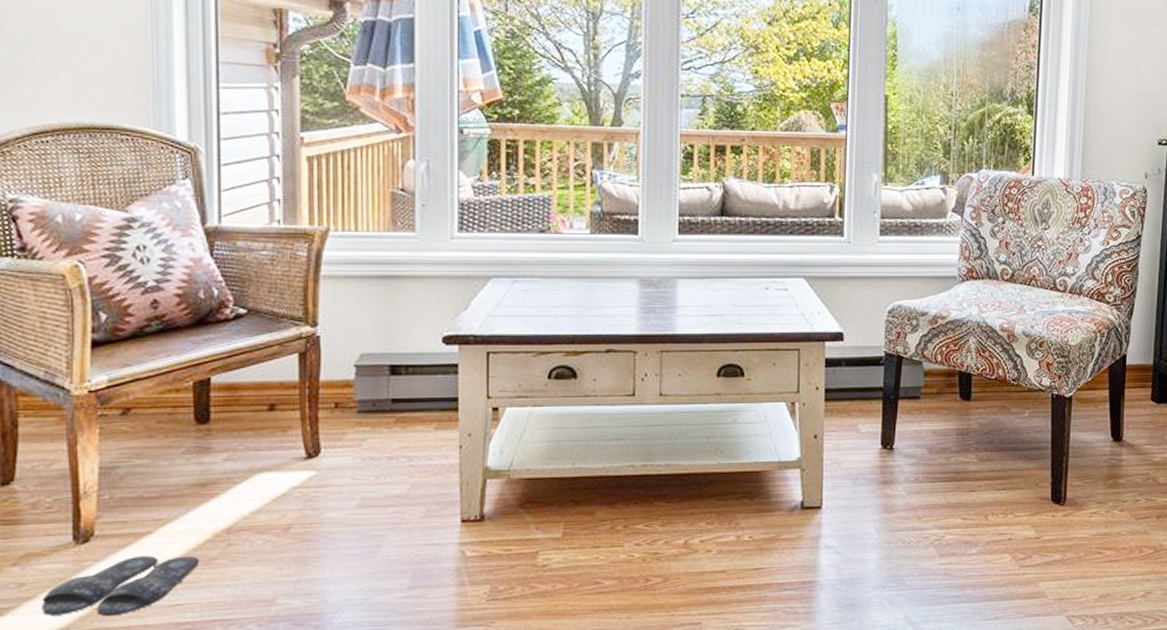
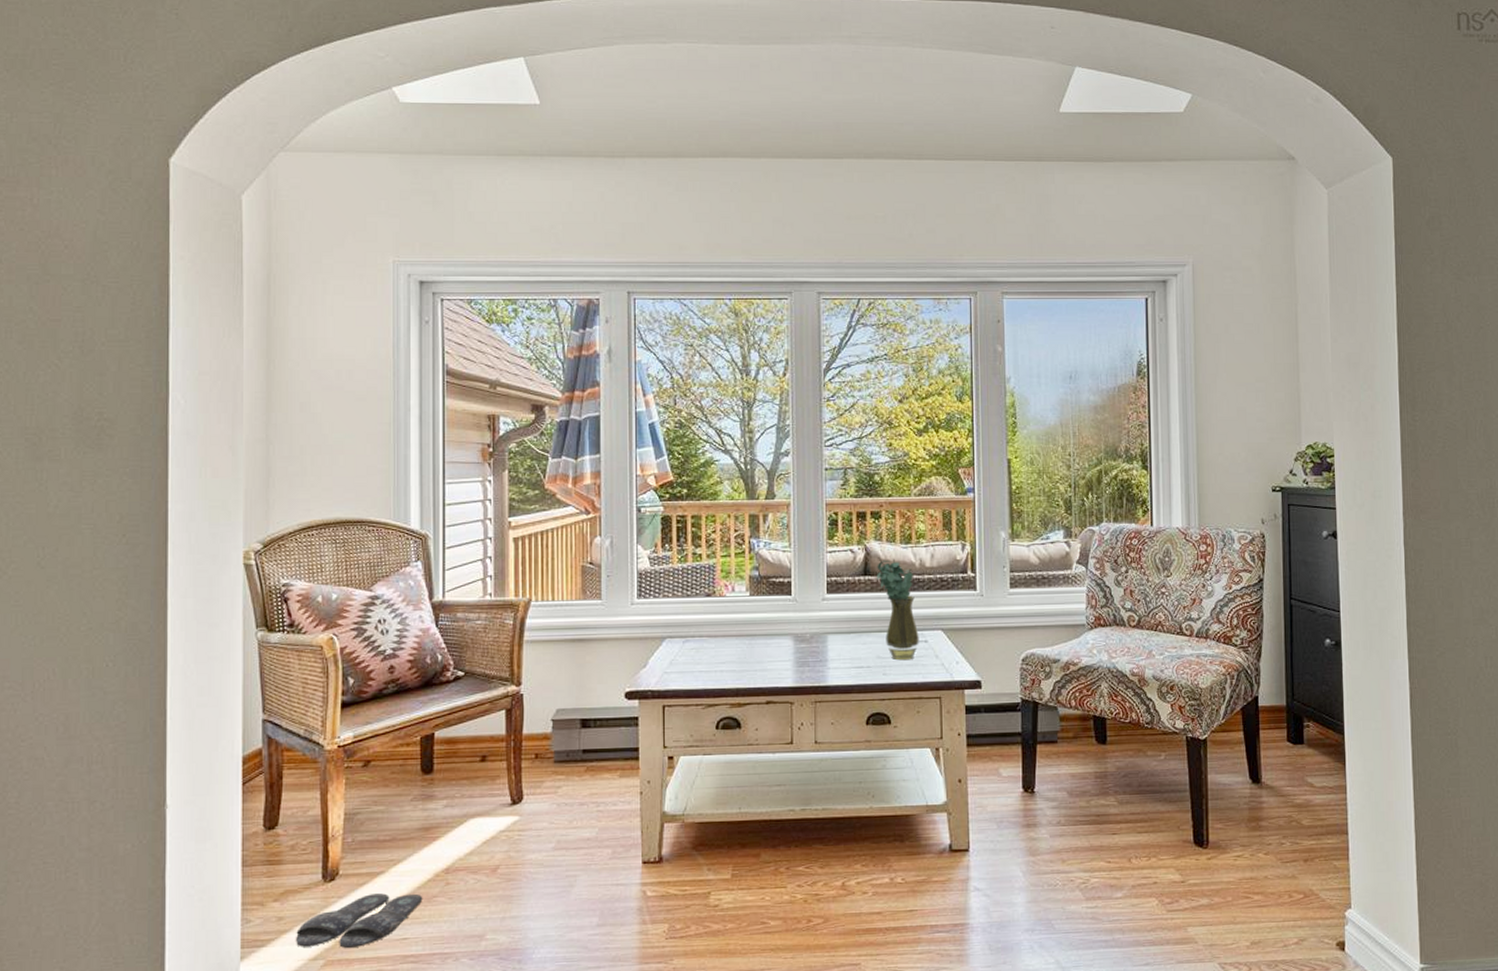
vase: none [735,197,779,309] -> present [877,557,919,661]

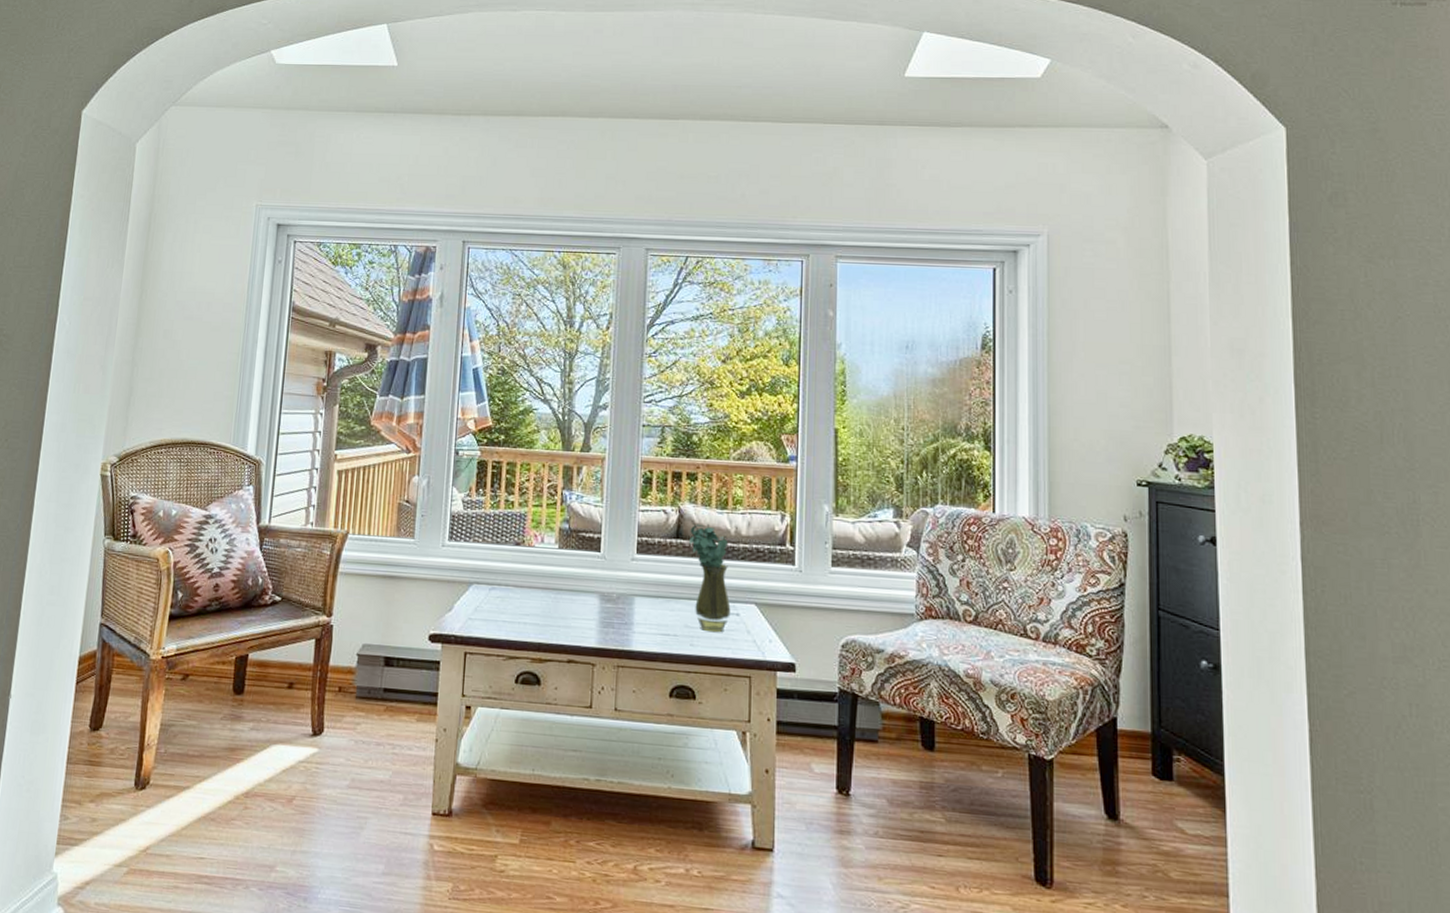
slippers: present [296,893,423,949] -> none [105,807,222,861]

